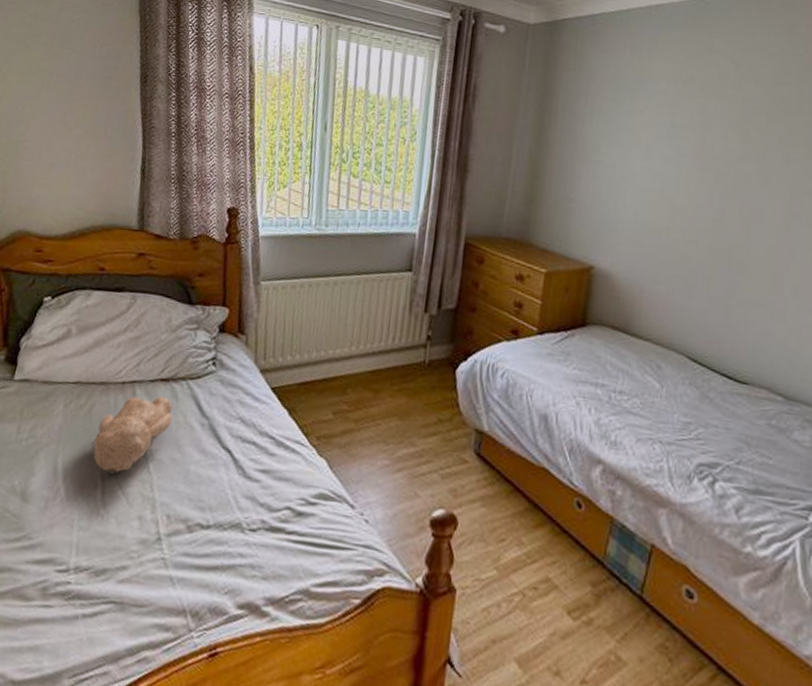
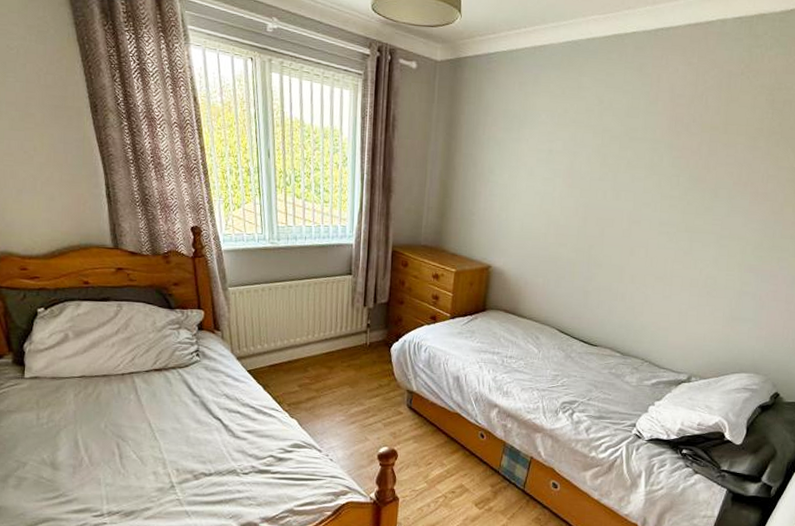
teddy bear: present [93,396,173,475] -> none [105,383,169,444]

